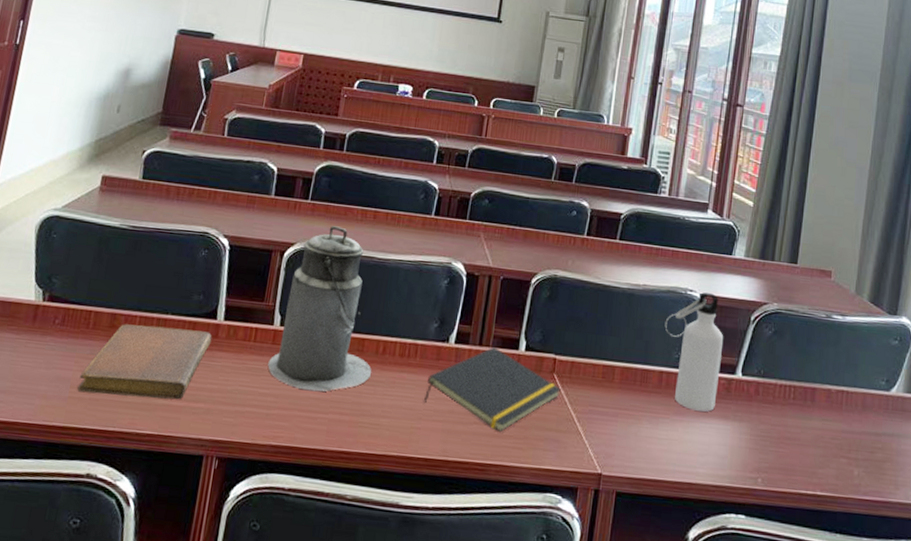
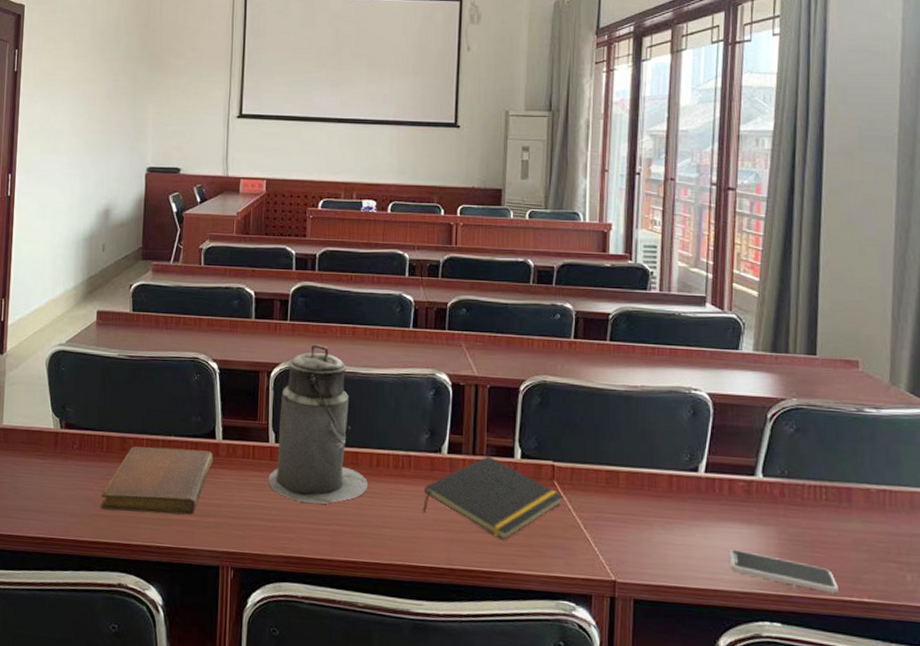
water bottle: present [664,292,724,412] -> none [669,391,738,516]
smartphone: none [705,444,797,487] -> present [729,550,838,594]

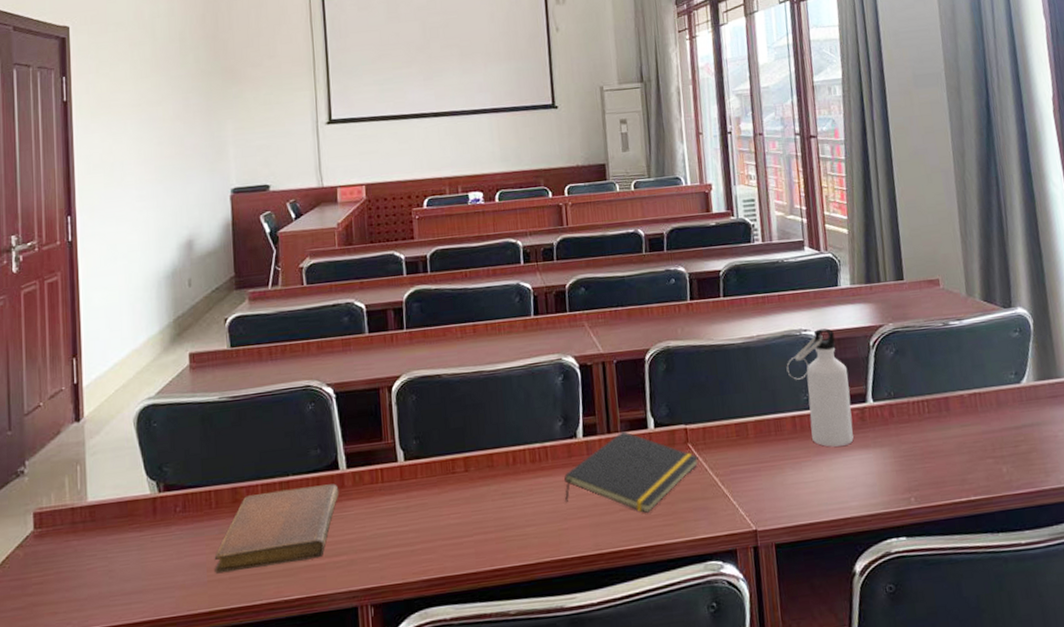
canister: present [268,344,369,505] -> none [401,349,507,519]
water bottle: none [669,391,738,516] -> present [786,328,854,447]
smartphone: present [729,550,838,594] -> none [853,475,950,499]

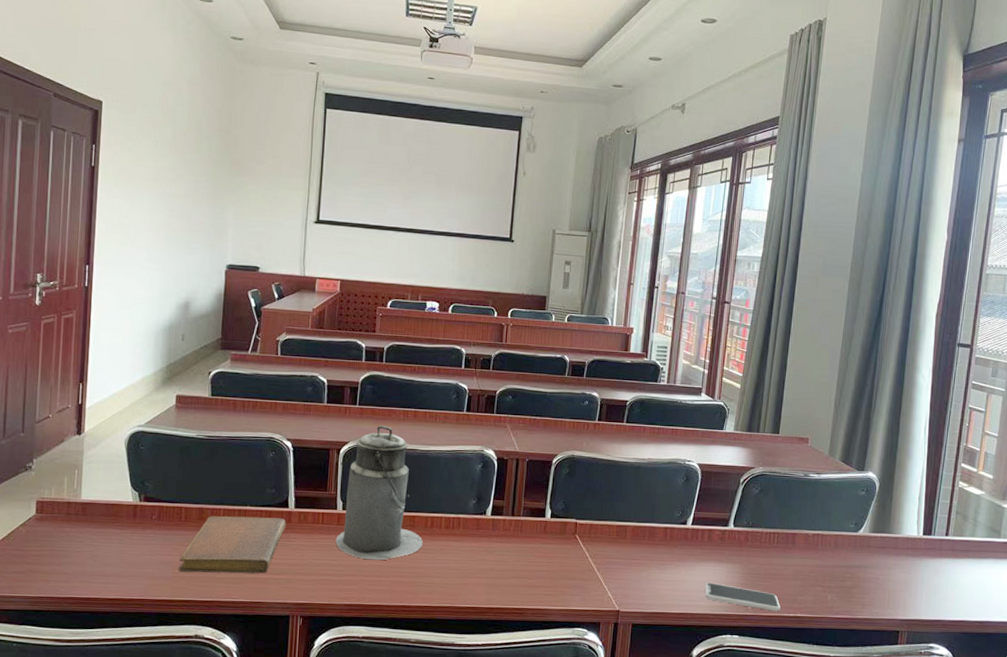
canister: none [401,349,507,519] -> present [335,425,423,561]
notepad: present [564,431,698,514] -> none [468,517,582,584]
water bottle: present [786,328,854,447] -> none [667,462,718,557]
smartphone: none [853,475,950,499] -> present [704,583,781,612]

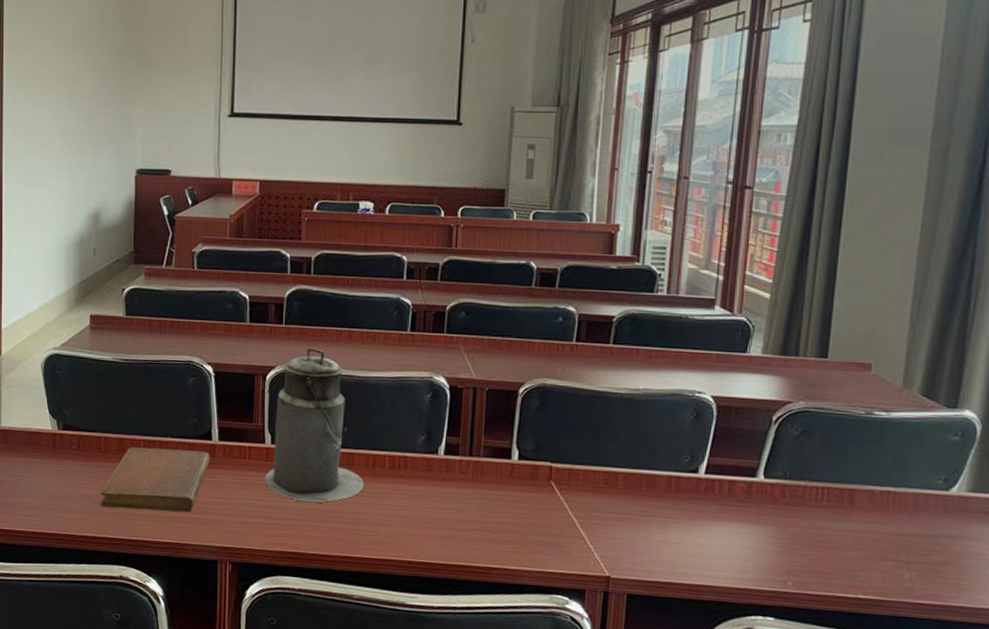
smartphone: present [704,583,781,612] -> none [725,548,834,590]

